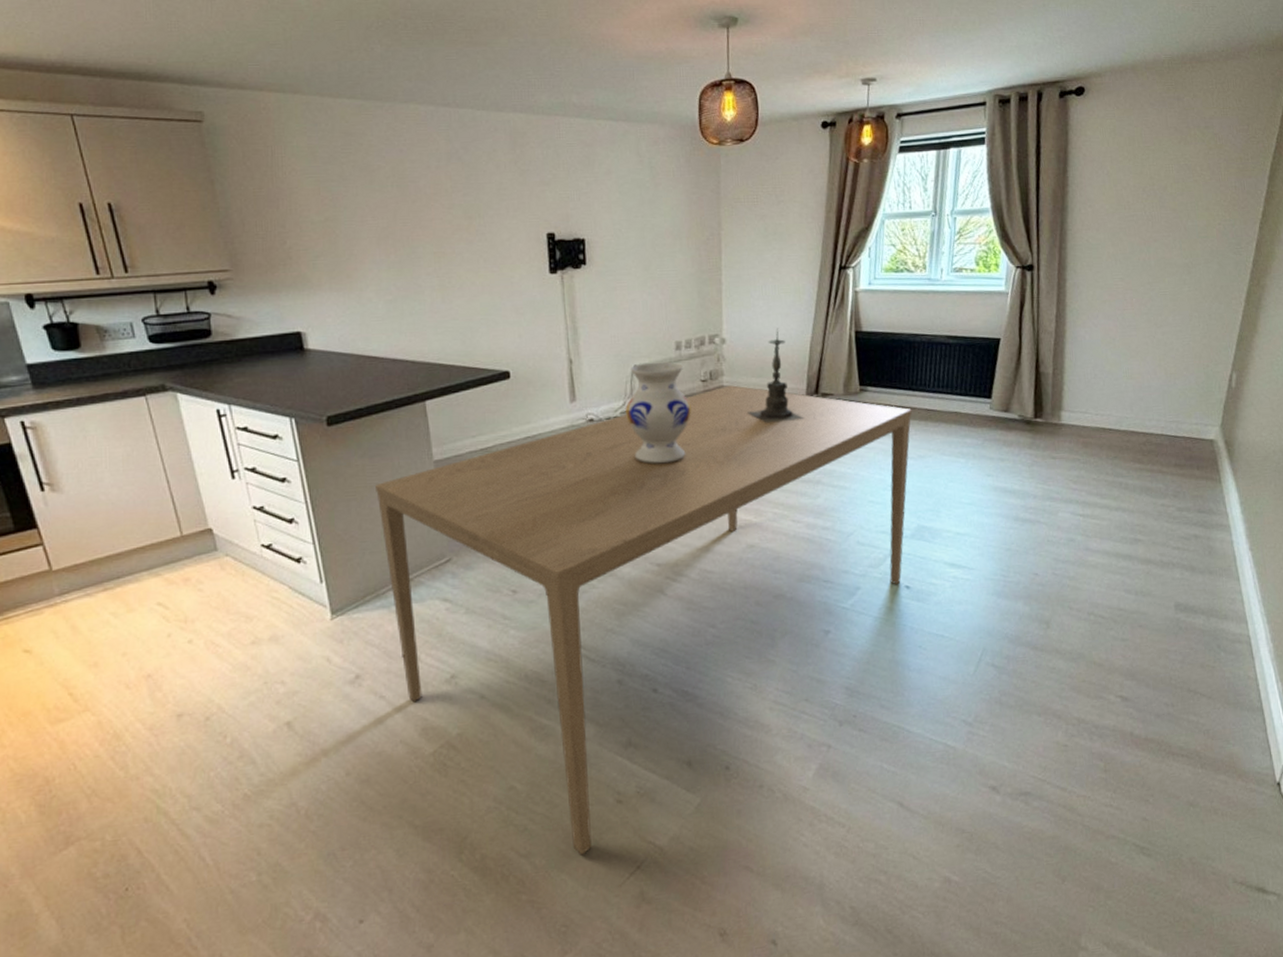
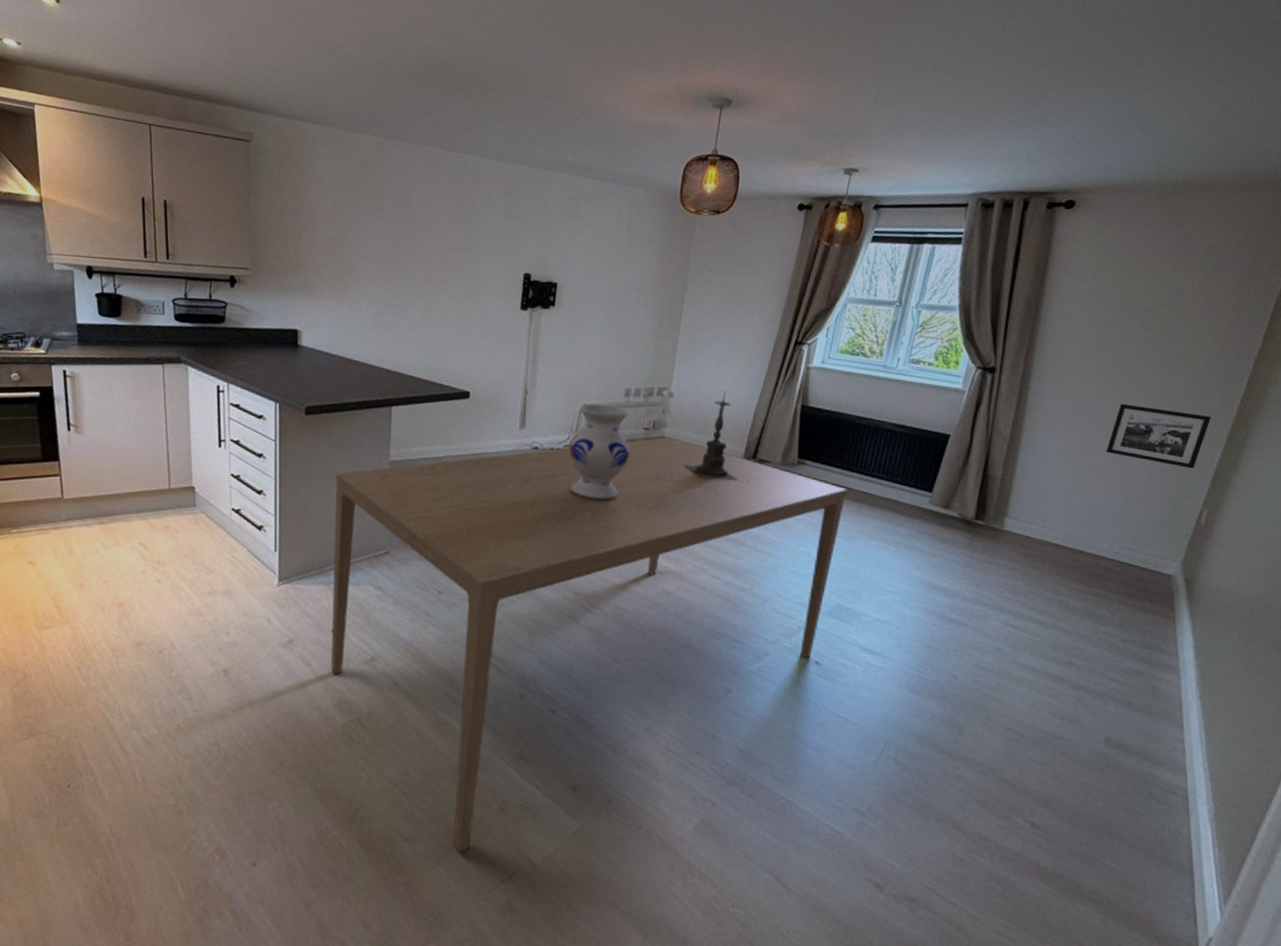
picture frame: none [1142,282,1229,336] -> present [1106,403,1211,469]

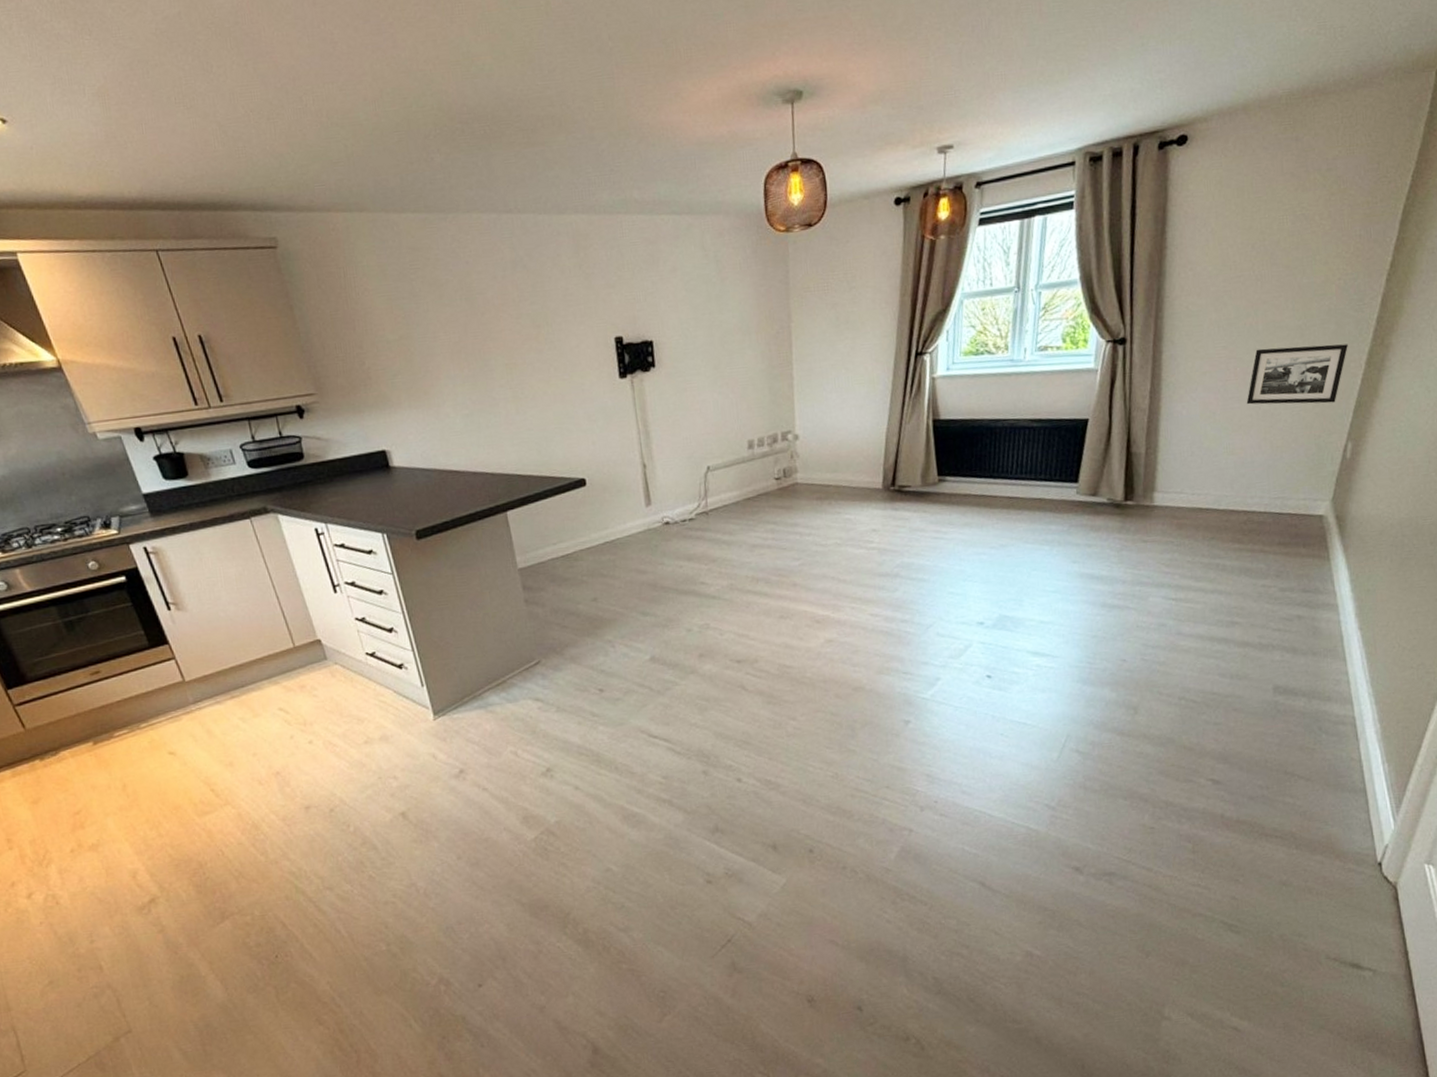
dining table: present [330,437,847,853] -> none [465,481,993,930]
vase: present [568,403,631,500] -> none [700,461,766,564]
candle holder: present [684,390,739,481] -> none [823,421,881,519]

